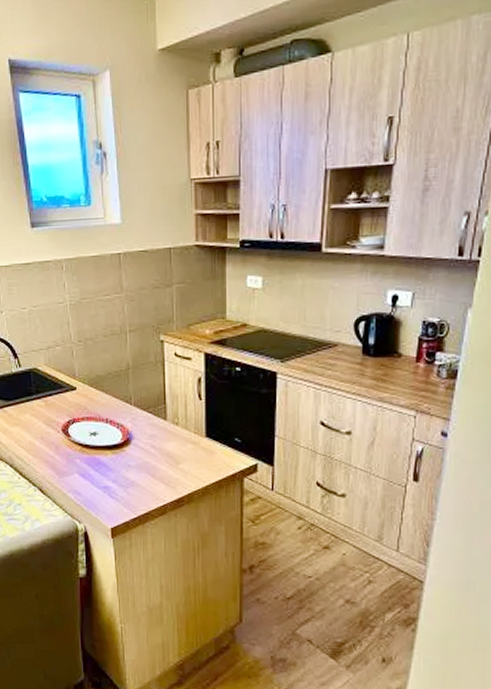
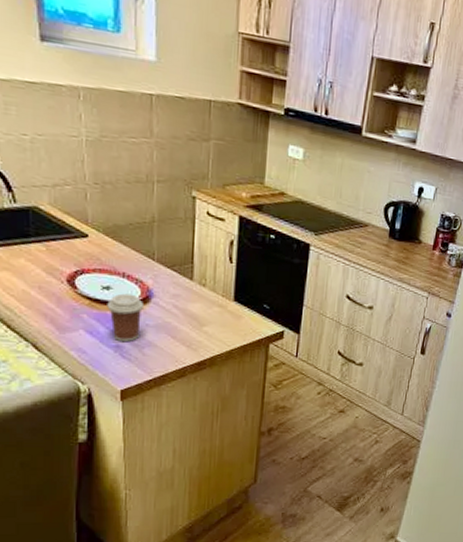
coffee cup: none [95,438,126,482] -> present [107,293,145,341]

